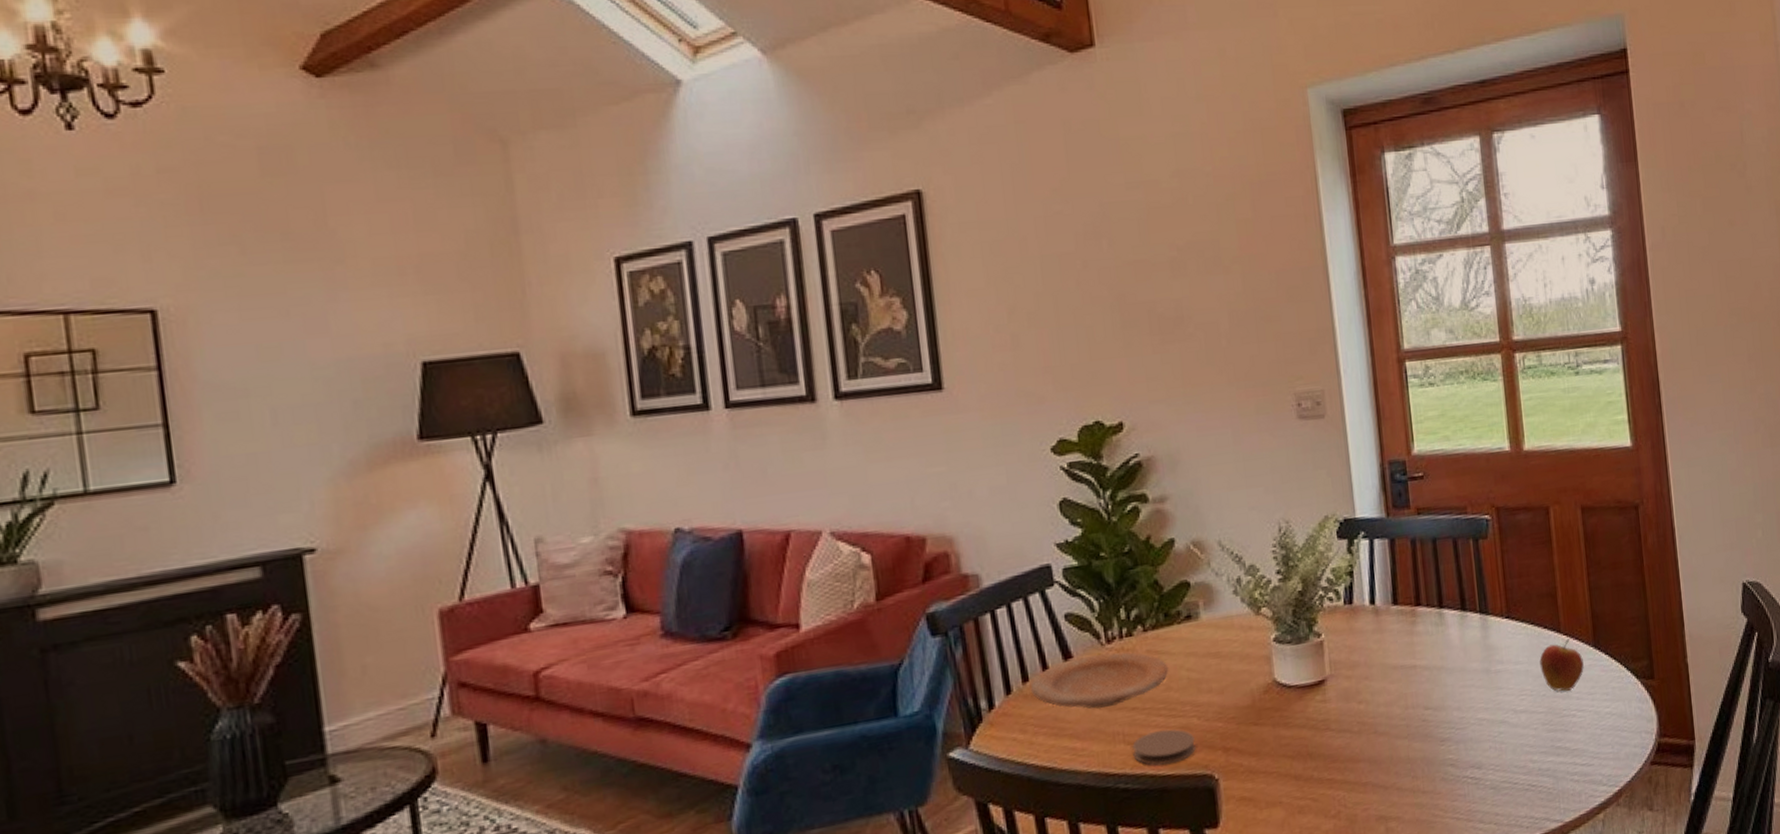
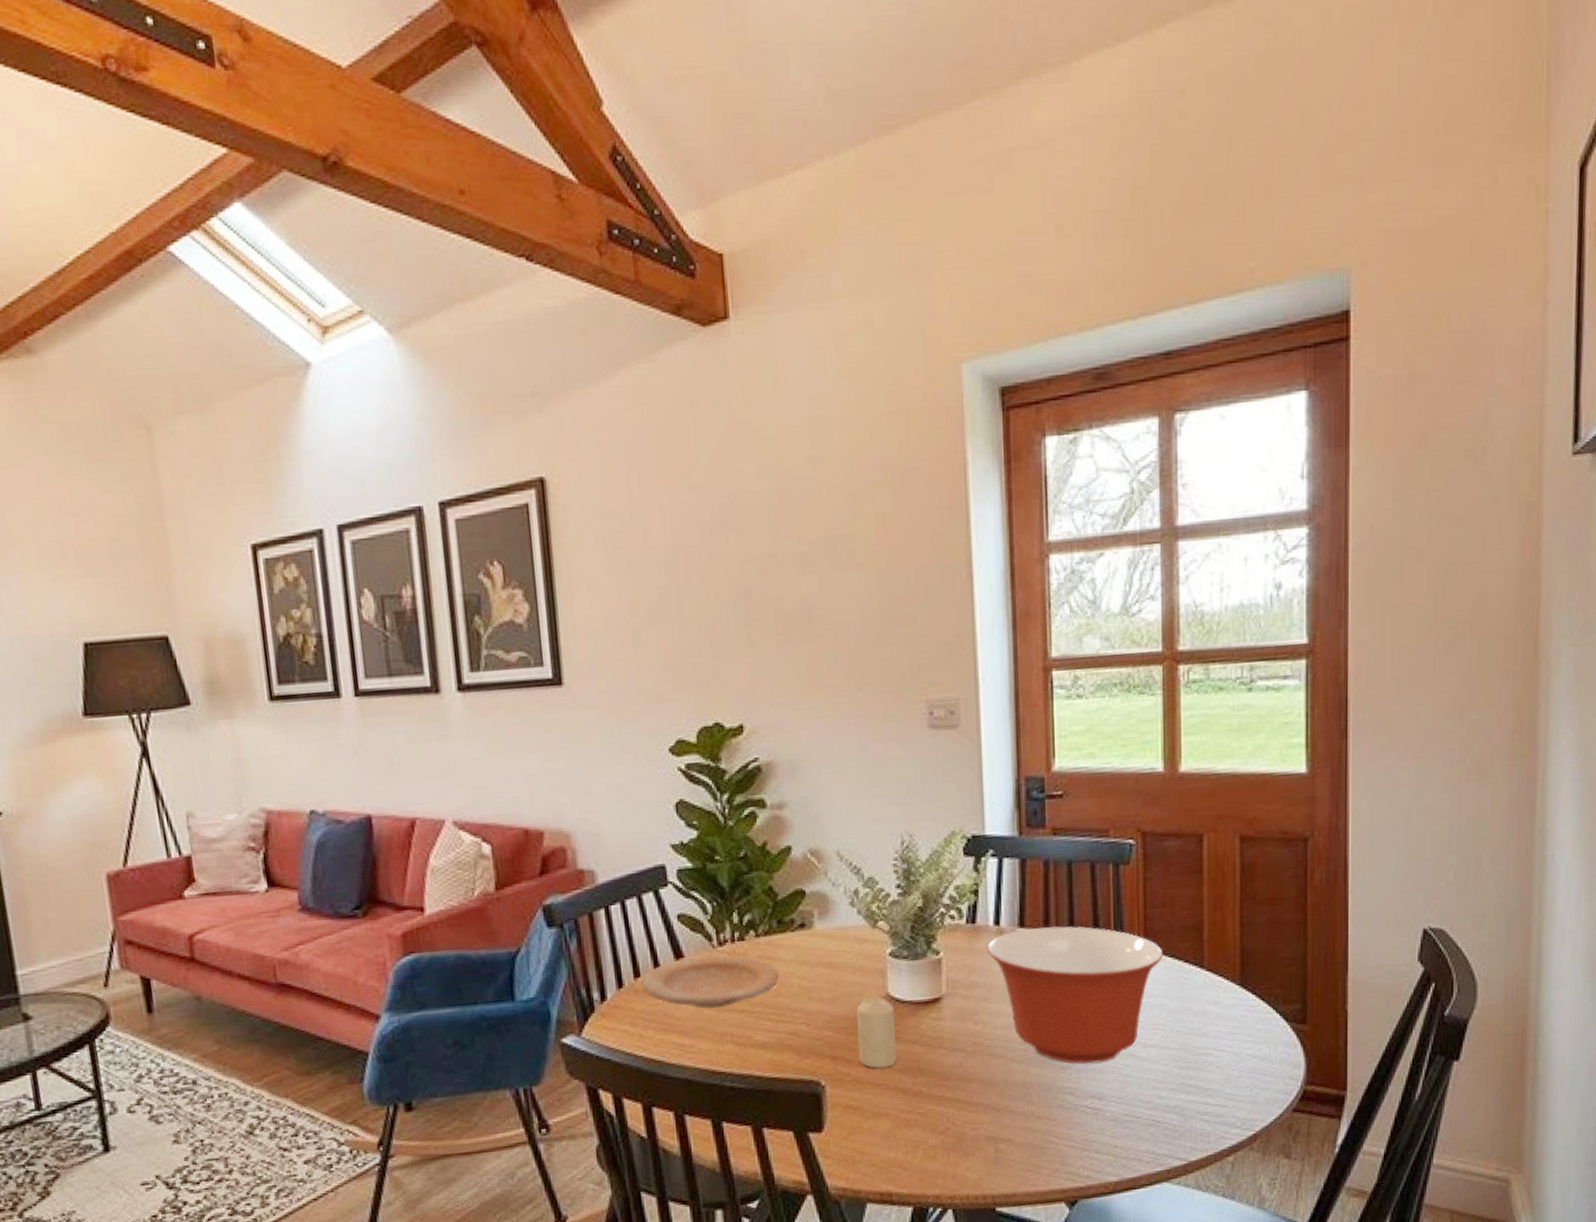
coaster: present [1132,729,1196,766] -> none [740,1034,803,1068]
candle: none [1245,682,1287,757] -> present [856,995,898,1069]
mixing bowl: none [1364,600,1524,735] -> present [986,926,1163,1064]
fruit: present [1539,639,1584,691] -> none [1177,975,1226,1029]

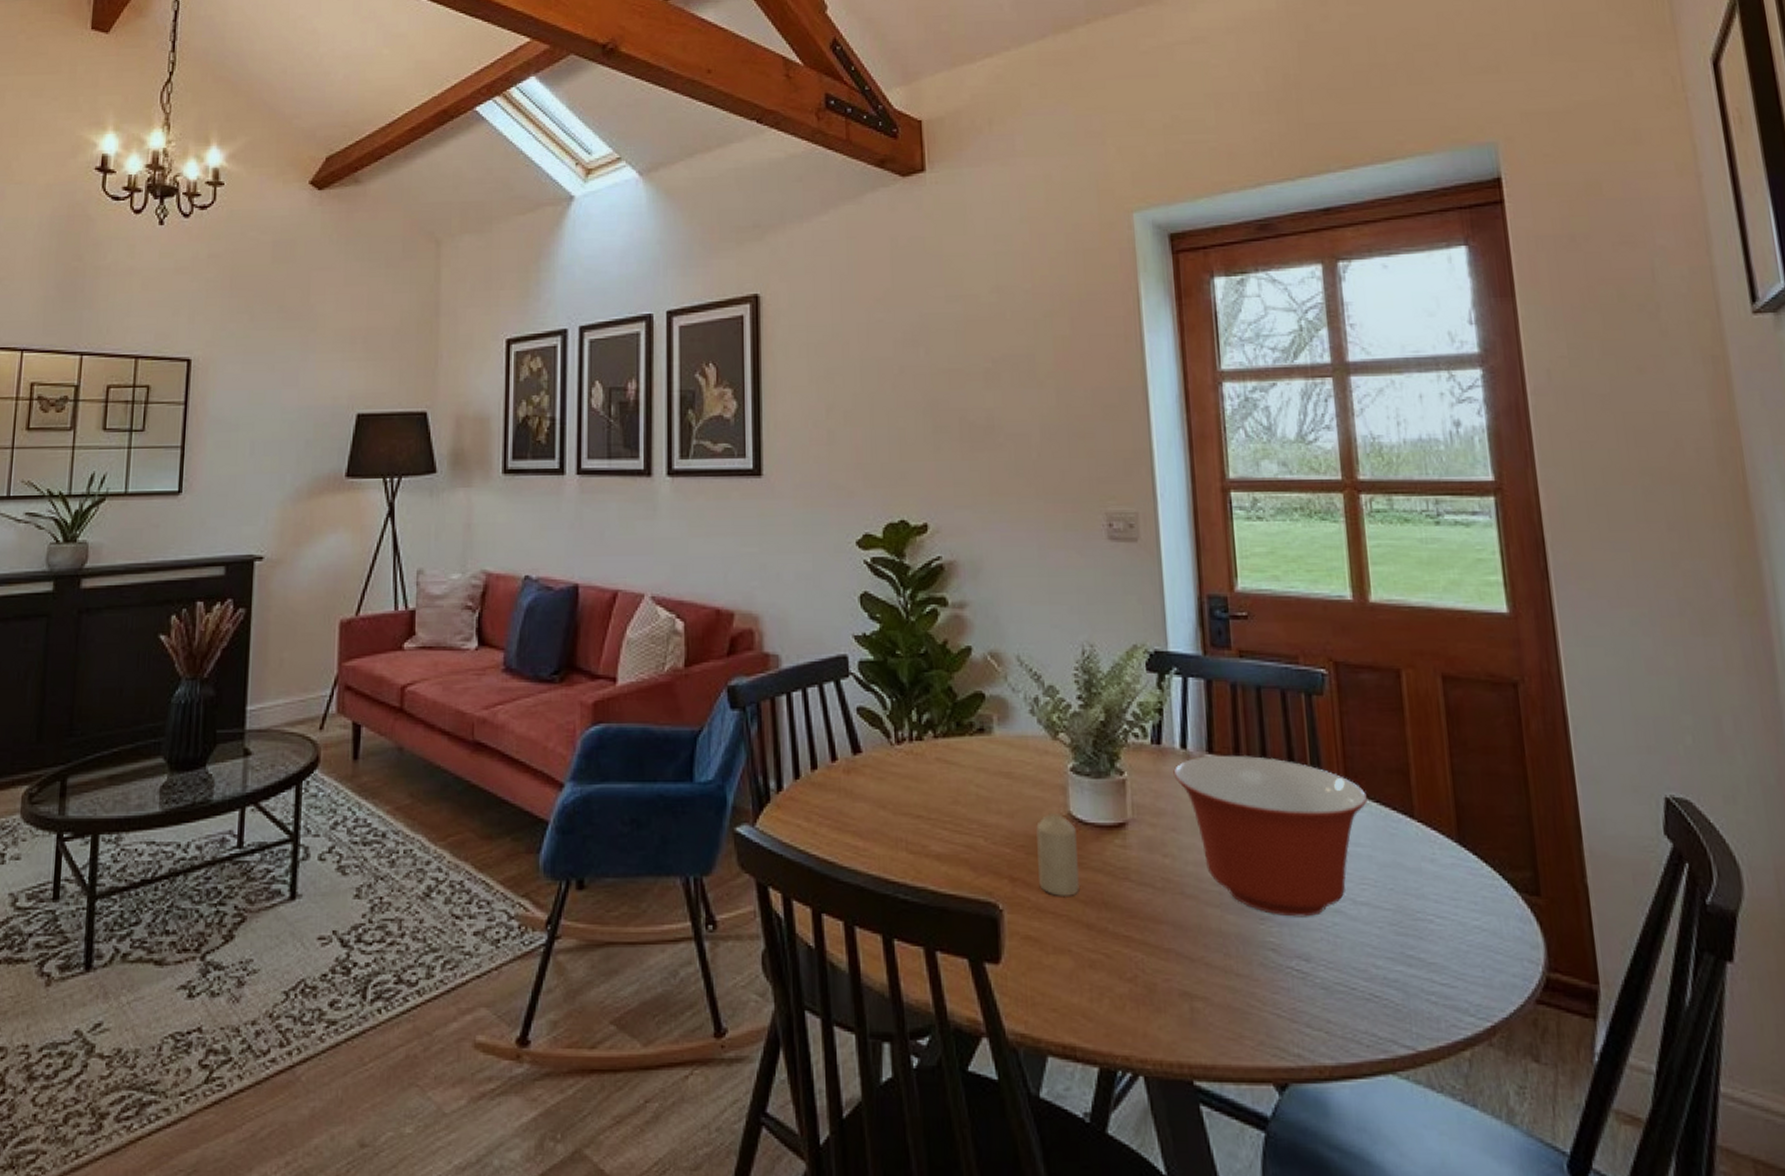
plate: present [641,955,780,1008] -> none [818,754,958,809]

